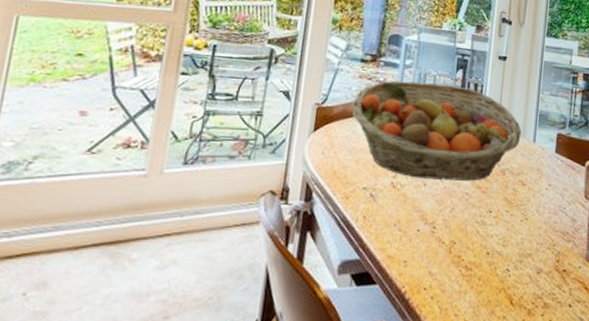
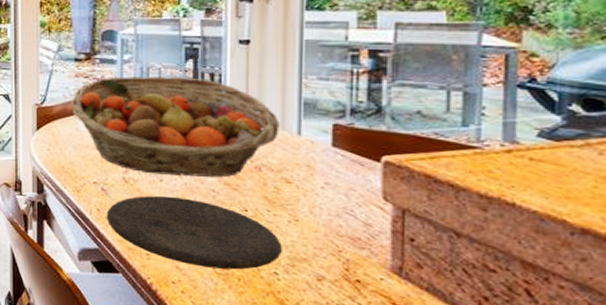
plate: none [371,200,515,270] -> present [106,195,282,270]

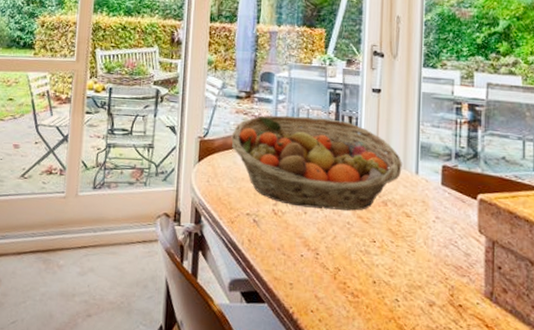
plate: present [106,195,282,270] -> none [256,227,402,298]

